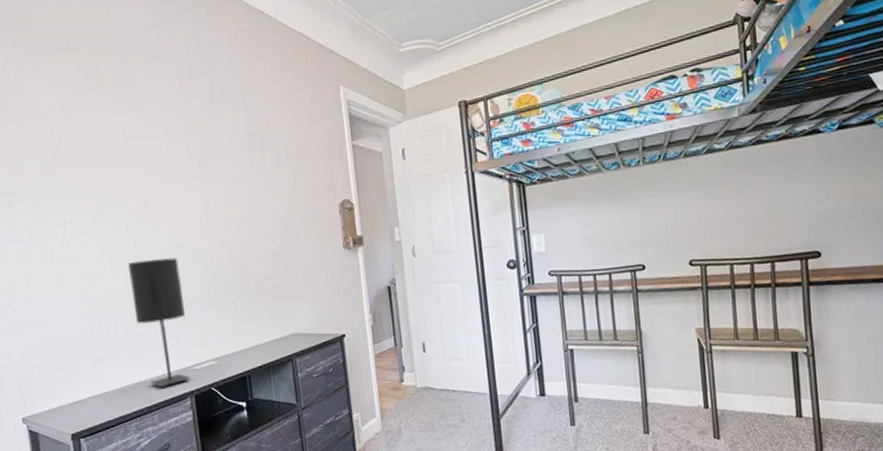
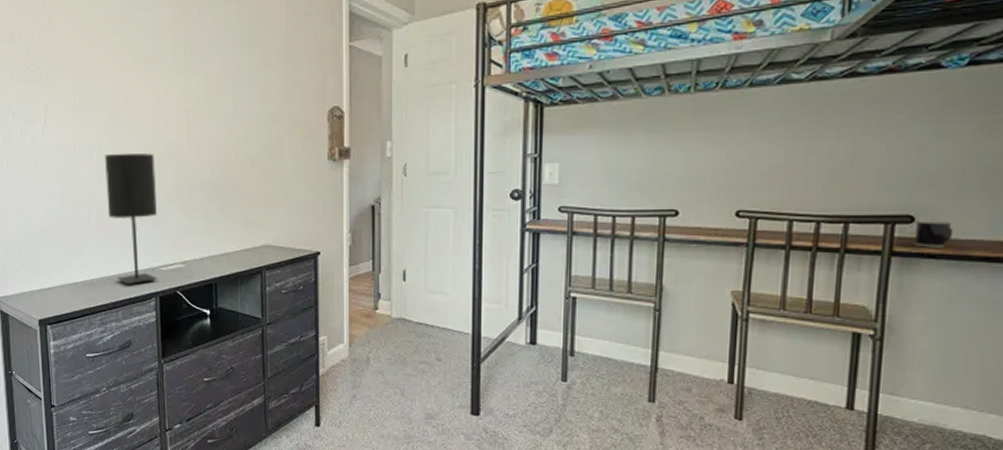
mug: none [821,253,850,276] -> present [914,220,954,248]

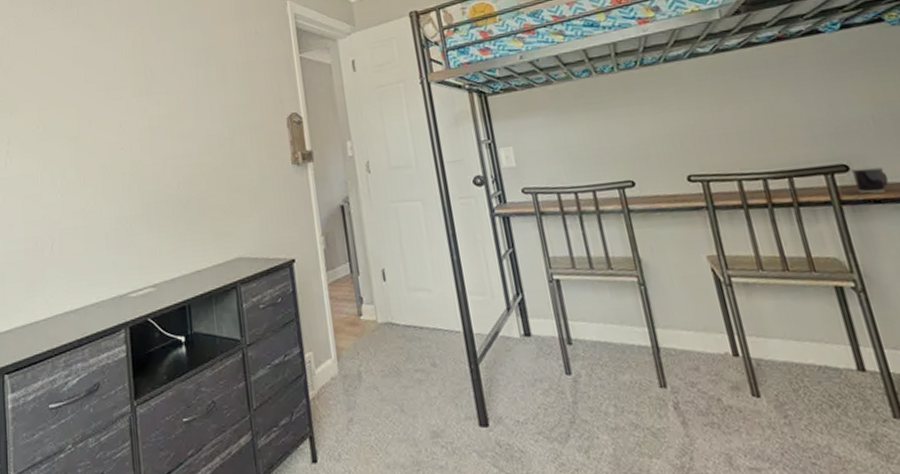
table lamp: present [104,153,157,286] -> none [68,174,126,319]

